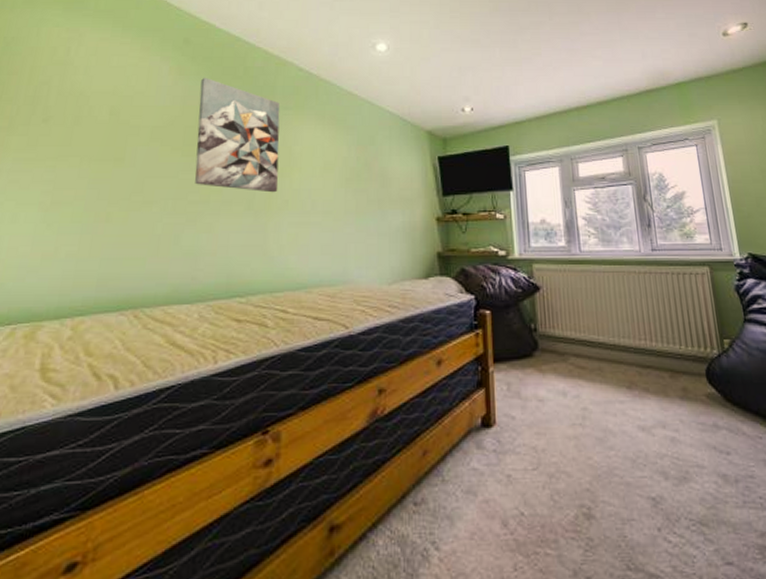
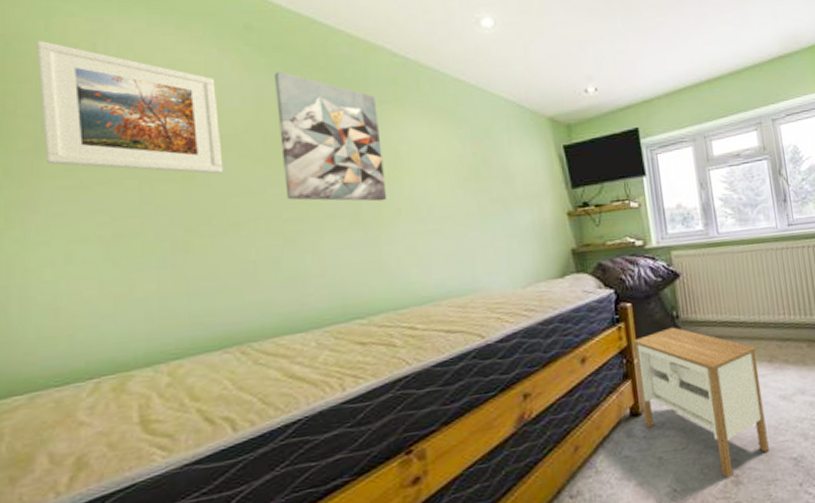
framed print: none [15,43,154,158] -> present [36,40,224,175]
nightstand: none [490,339,625,510] -> present [633,327,769,479]

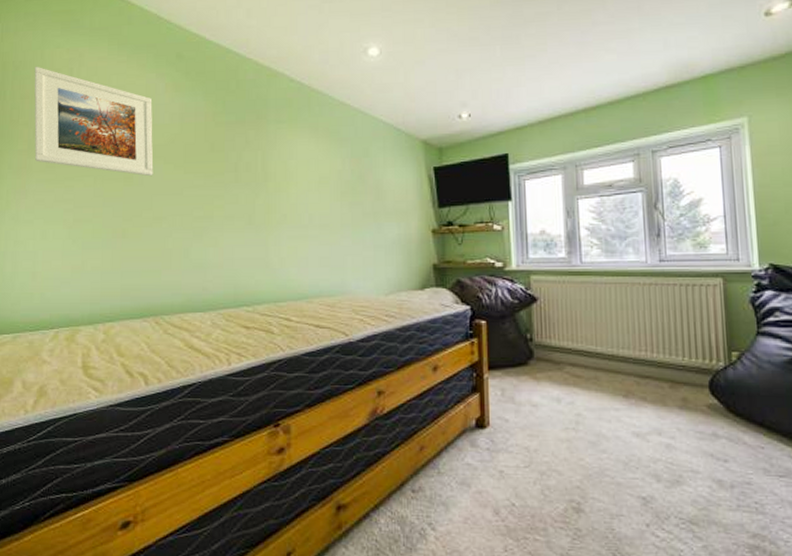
wall art: present [275,71,387,202] -> none [196,93,276,208]
nightstand: present [633,327,769,479] -> none [485,349,616,504]

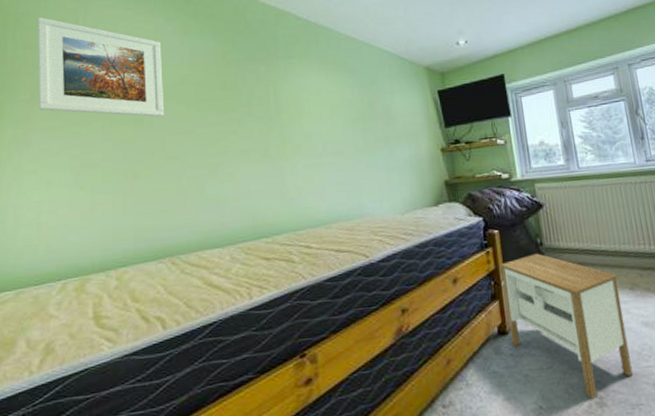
nightstand: none [485,349,616,504] -> present [500,253,633,400]

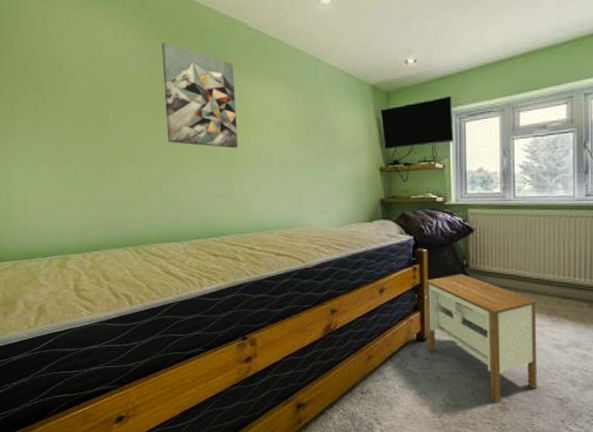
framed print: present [37,16,165,117] -> none [11,17,126,121]
wall art: none [206,34,290,139] -> present [162,41,239,149]

